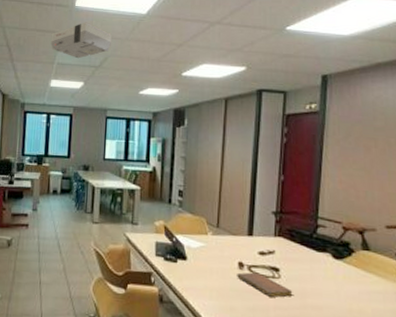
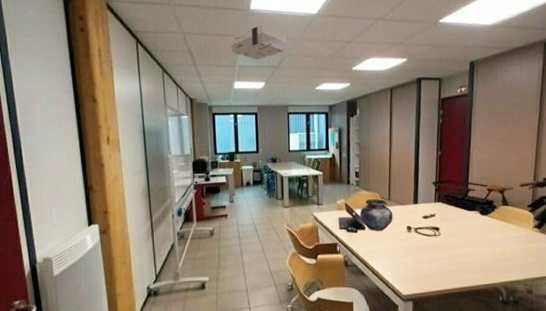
vase: none [180,224,222,264] -> present [359,199,393,231]
notebook: present [237,272,293,298] -> none [406,233,450,252]

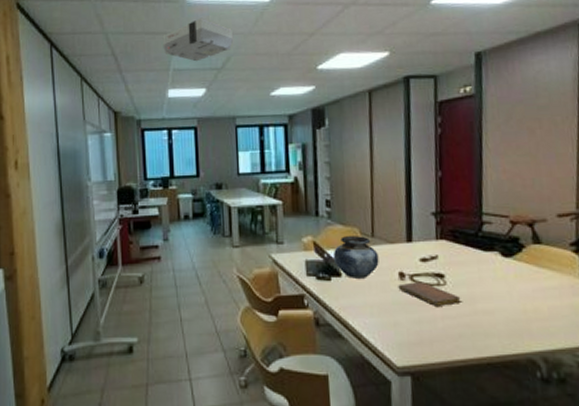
notebook: none [406,233,450,252] -> present [398,281,461,308]

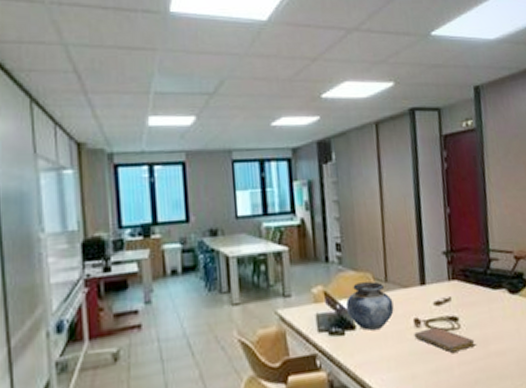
projector: present [162,17,233,62] -> none [140,33,226,85]

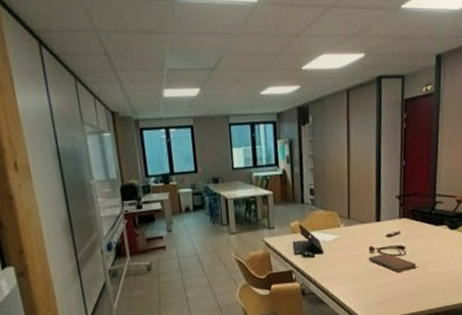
vase: present [345,281,394,331] -> none [316,218,354,255]

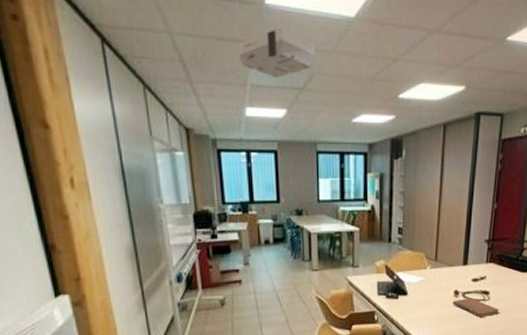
projector: none [155,17,224,62] -> present [238,27,315,78]

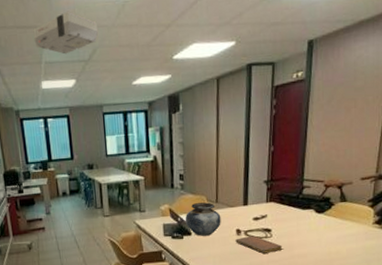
vase: none [401,260,439,297] -> present [185,202,221,236]

